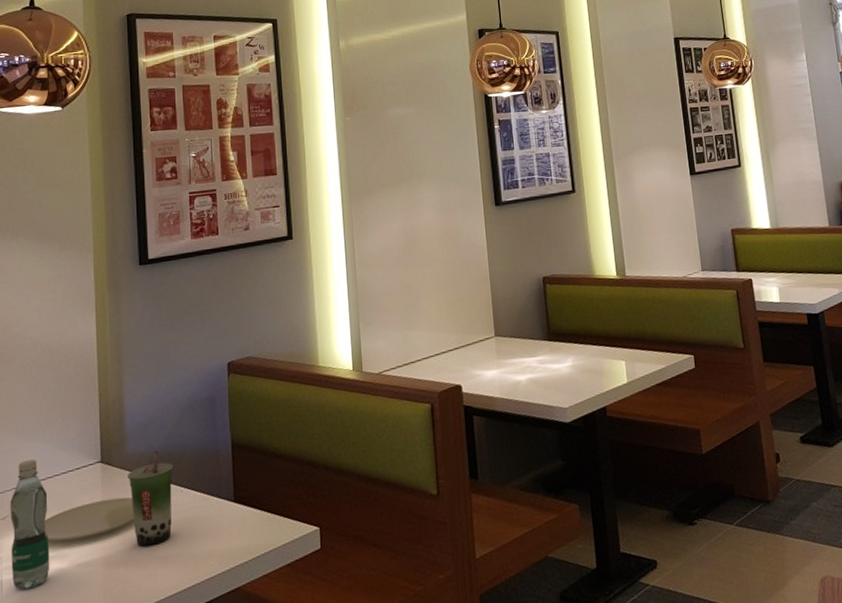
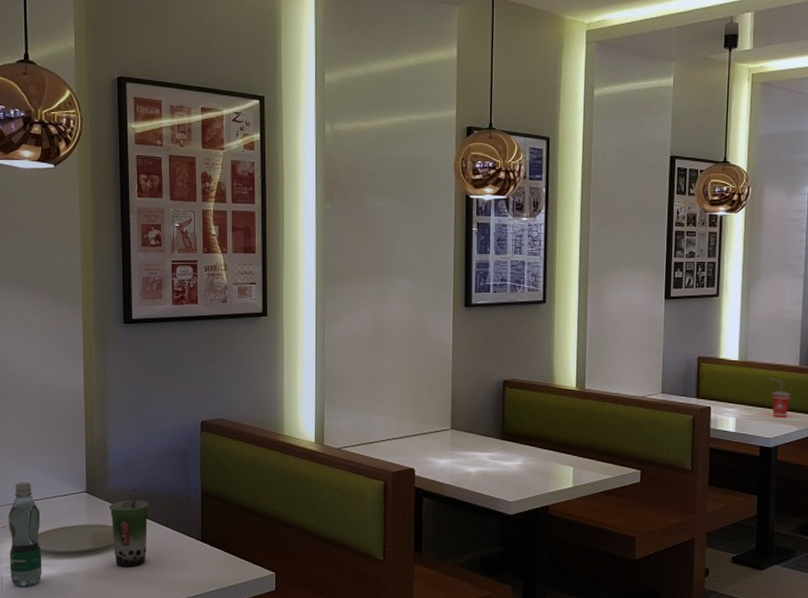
beverage cup: none [803,241,828,283] -> present [769,378,791,419]

